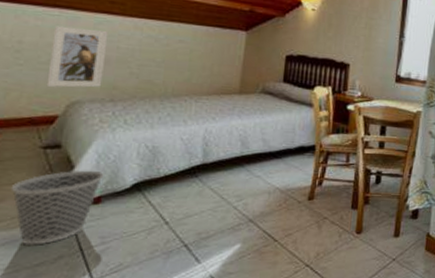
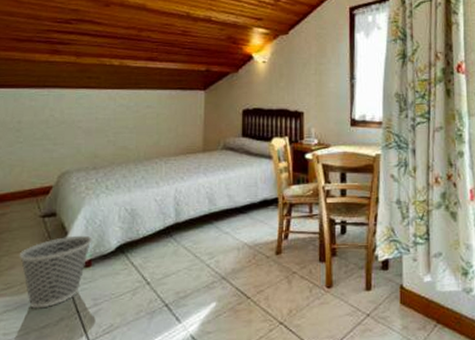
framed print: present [46,26,109,88] -> none [41,104,88,160]

